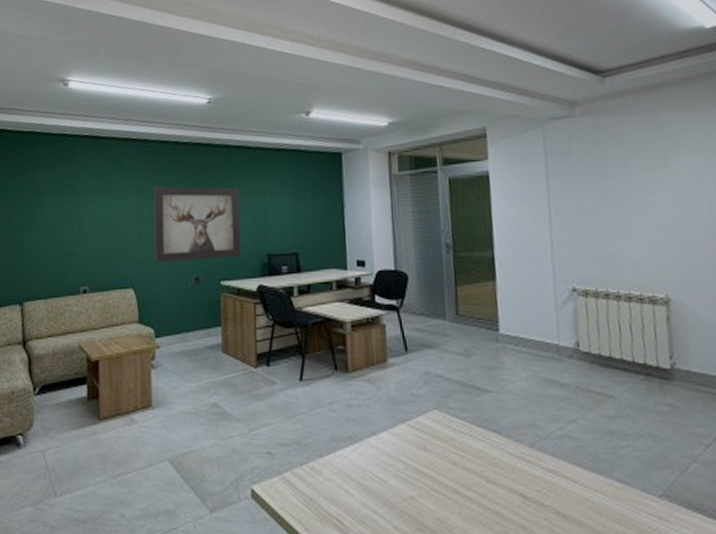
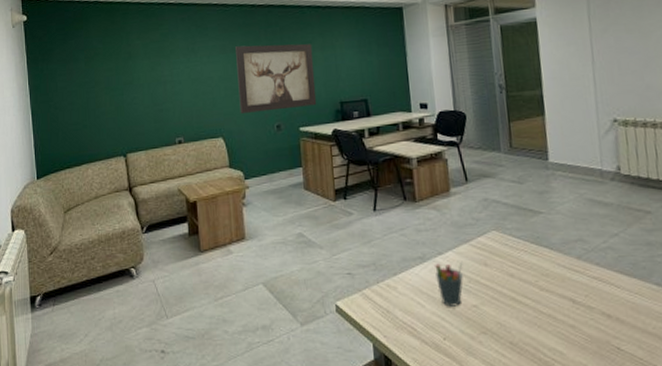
pen holder: none [367,444,399,497] -> present [435,261,463,307]

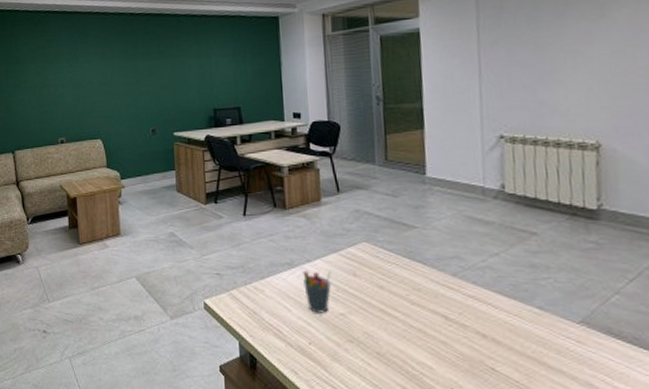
wall art: present [235,43,317,114] -> none [115,51,191,117]

